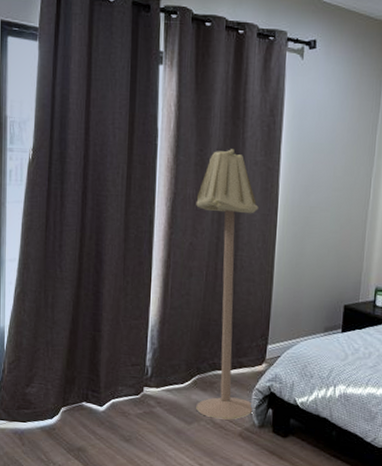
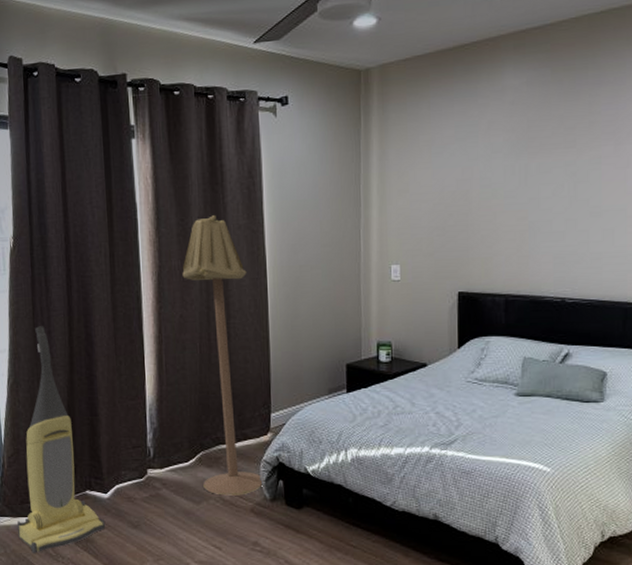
vacuum cleaner: none [12,239,98,457] -> present [17,326,105,553]

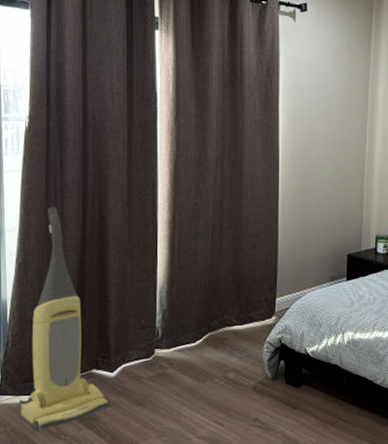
floor lamp: present [182,215,264,496] -> none [198,109,266,375]

